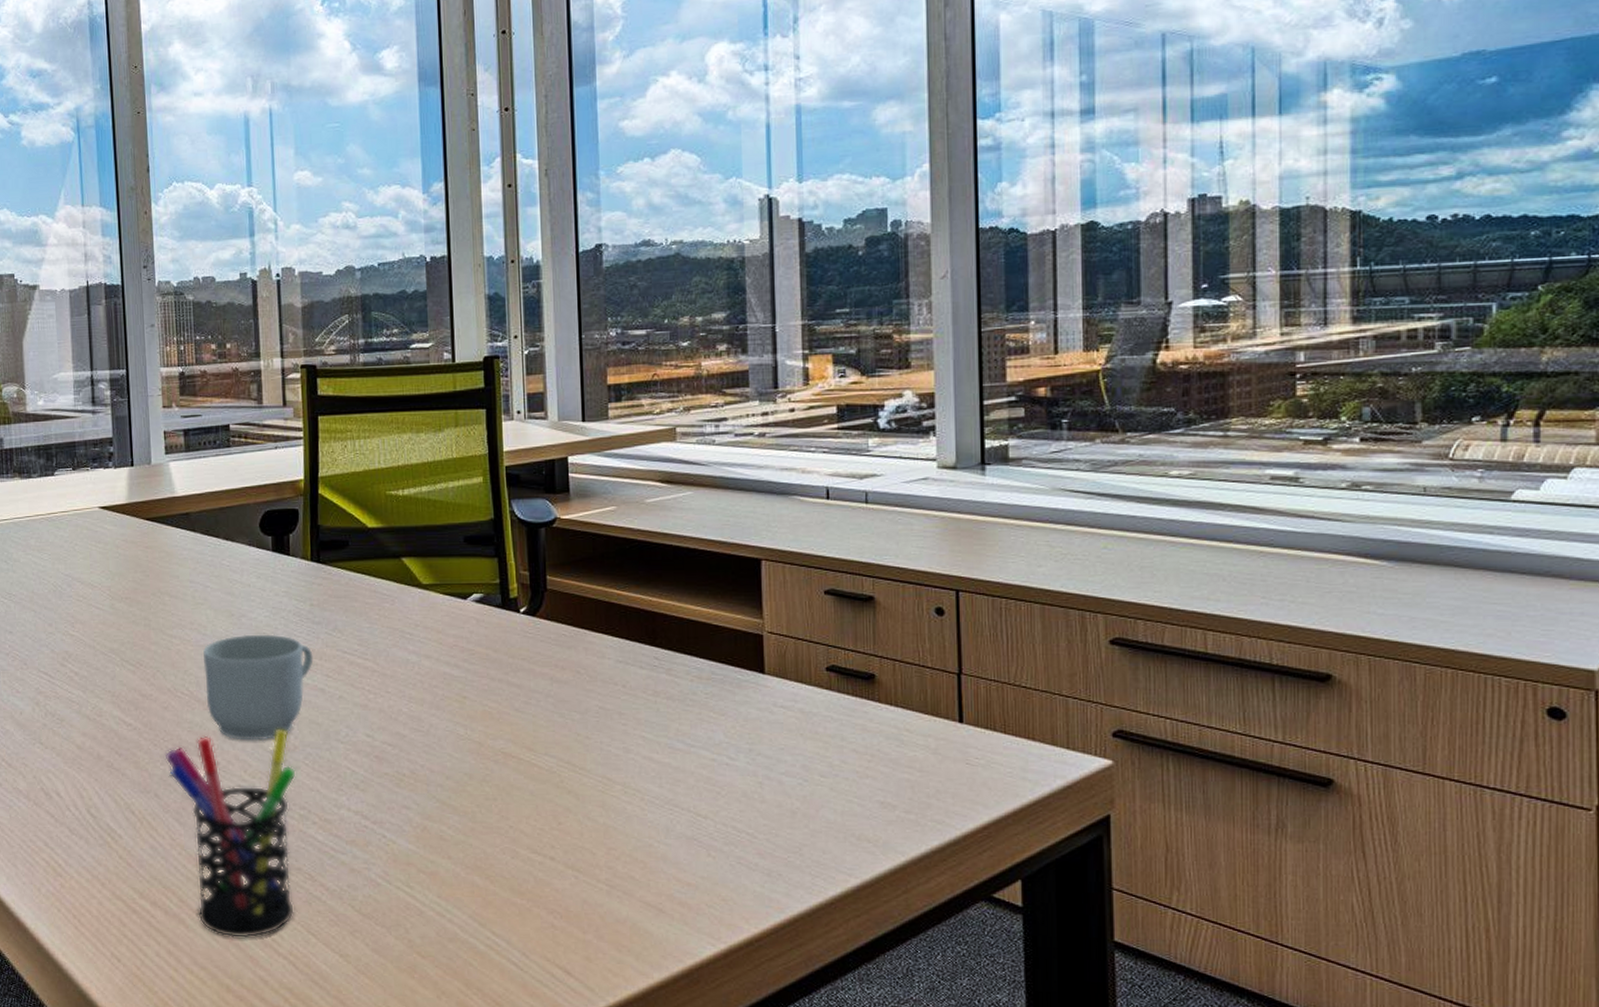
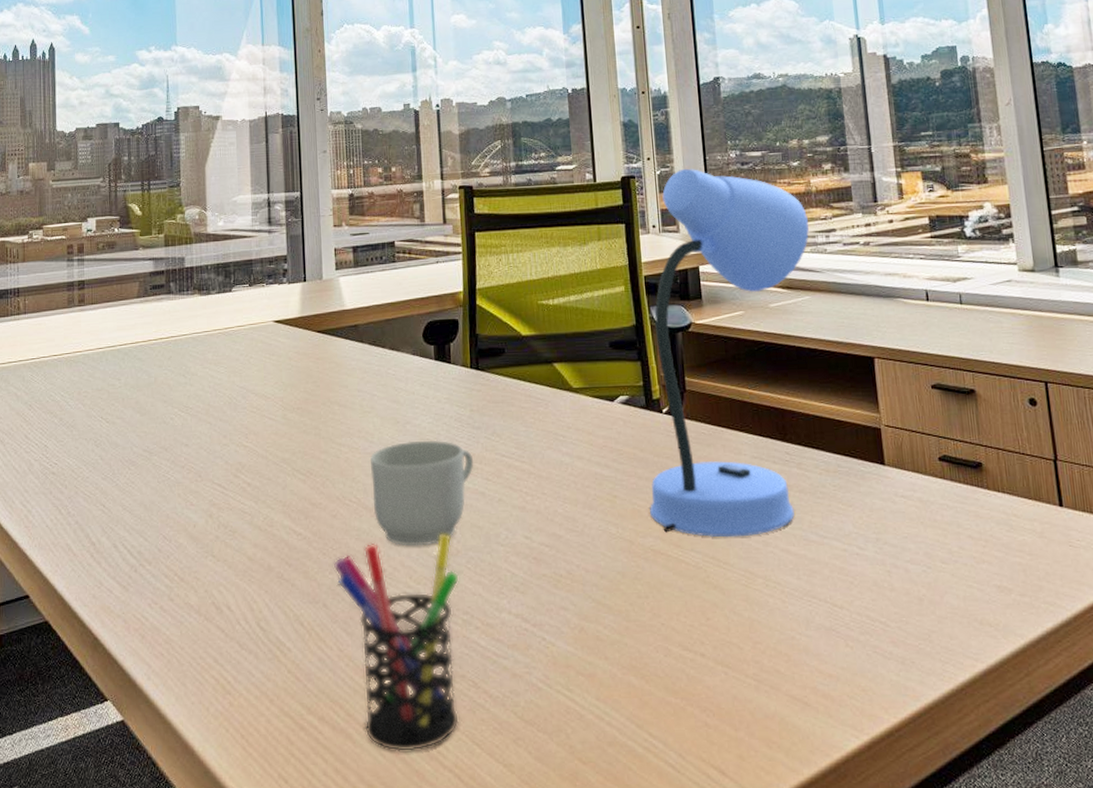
desk lamp: none [502,348,696,743] -> present [650,168,809,538]

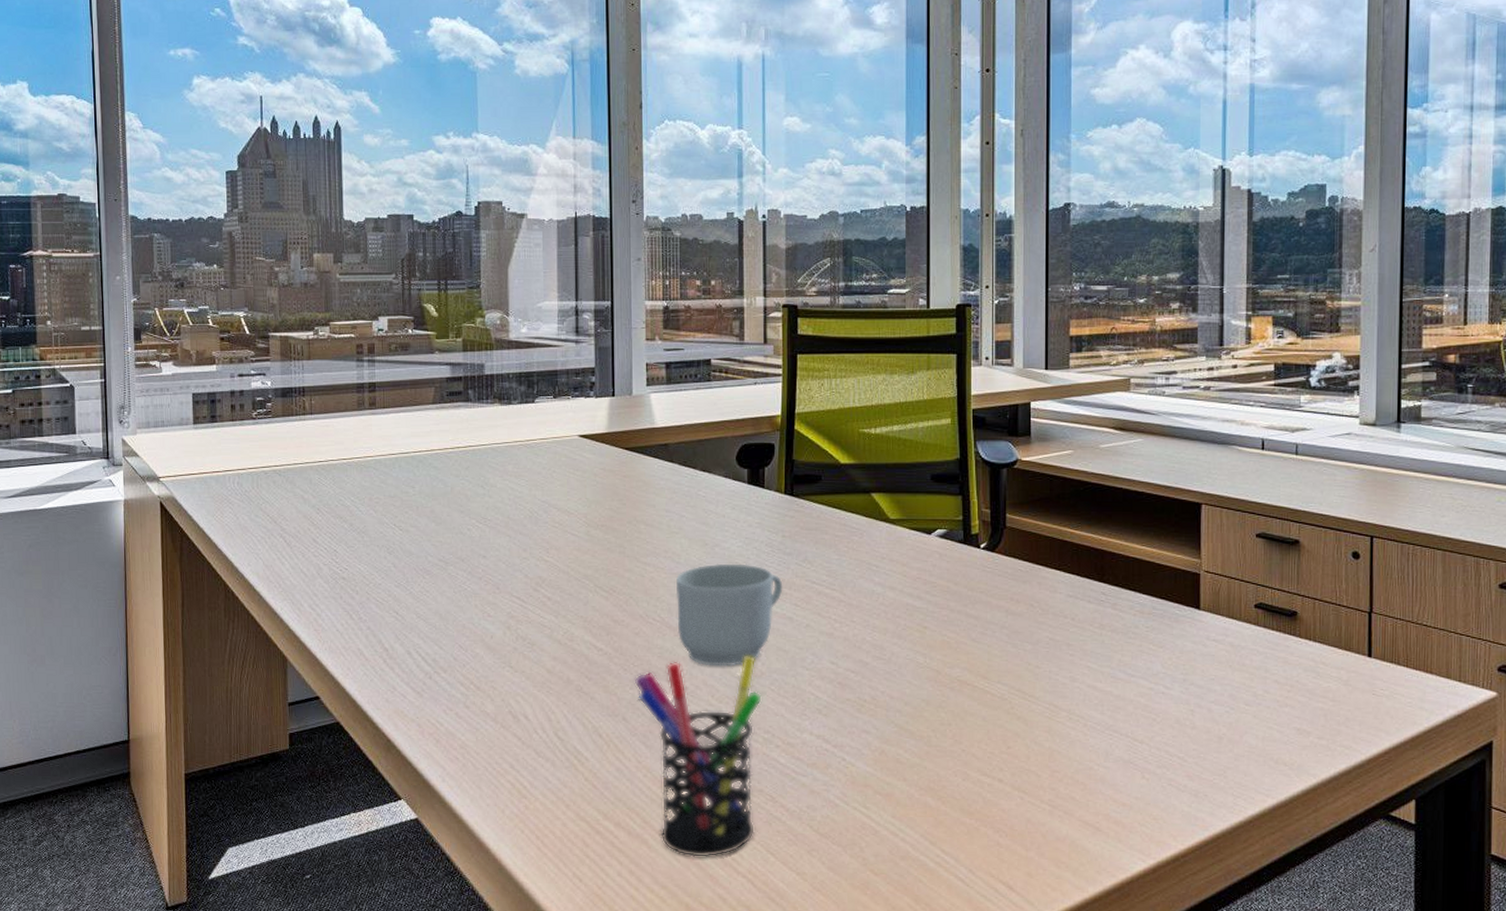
desk lamp: present [650,168,809,538] -> none [960,299,1149,672]

